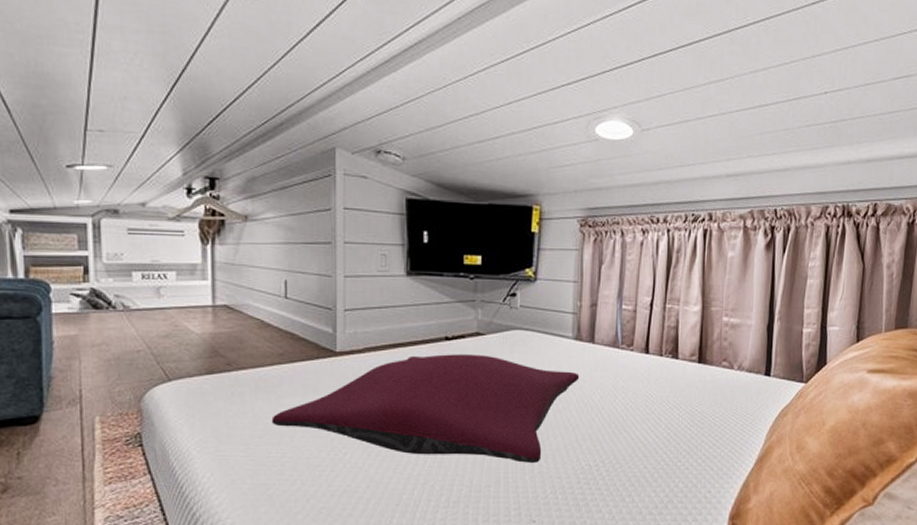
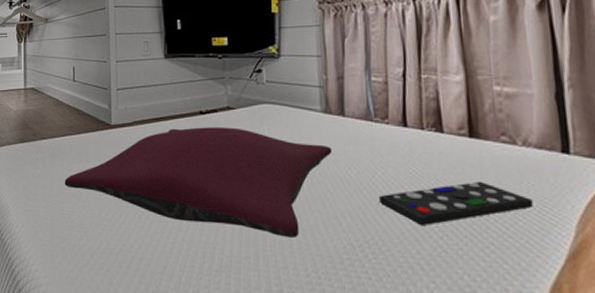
remote control: none [618,401,739,442] -> present [379,181,533,225]

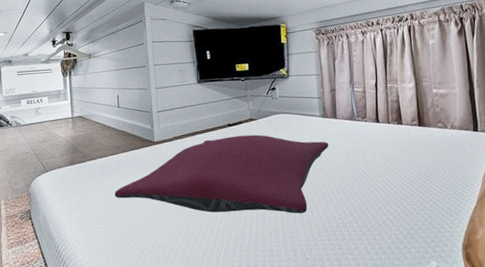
remote control: present [379,181,533,225] -> none [362,155,458,191]

